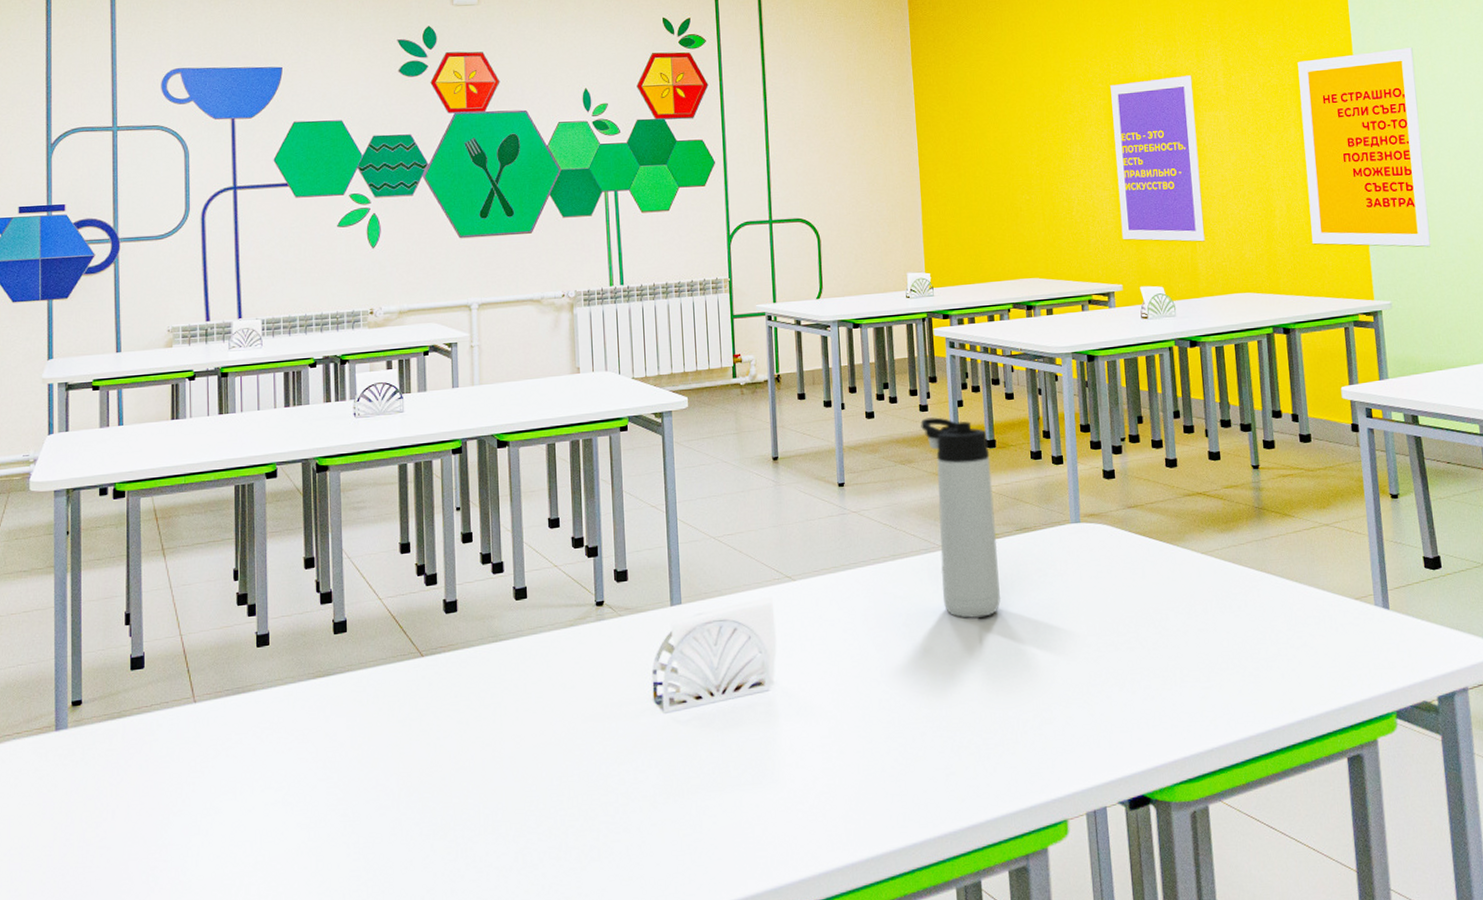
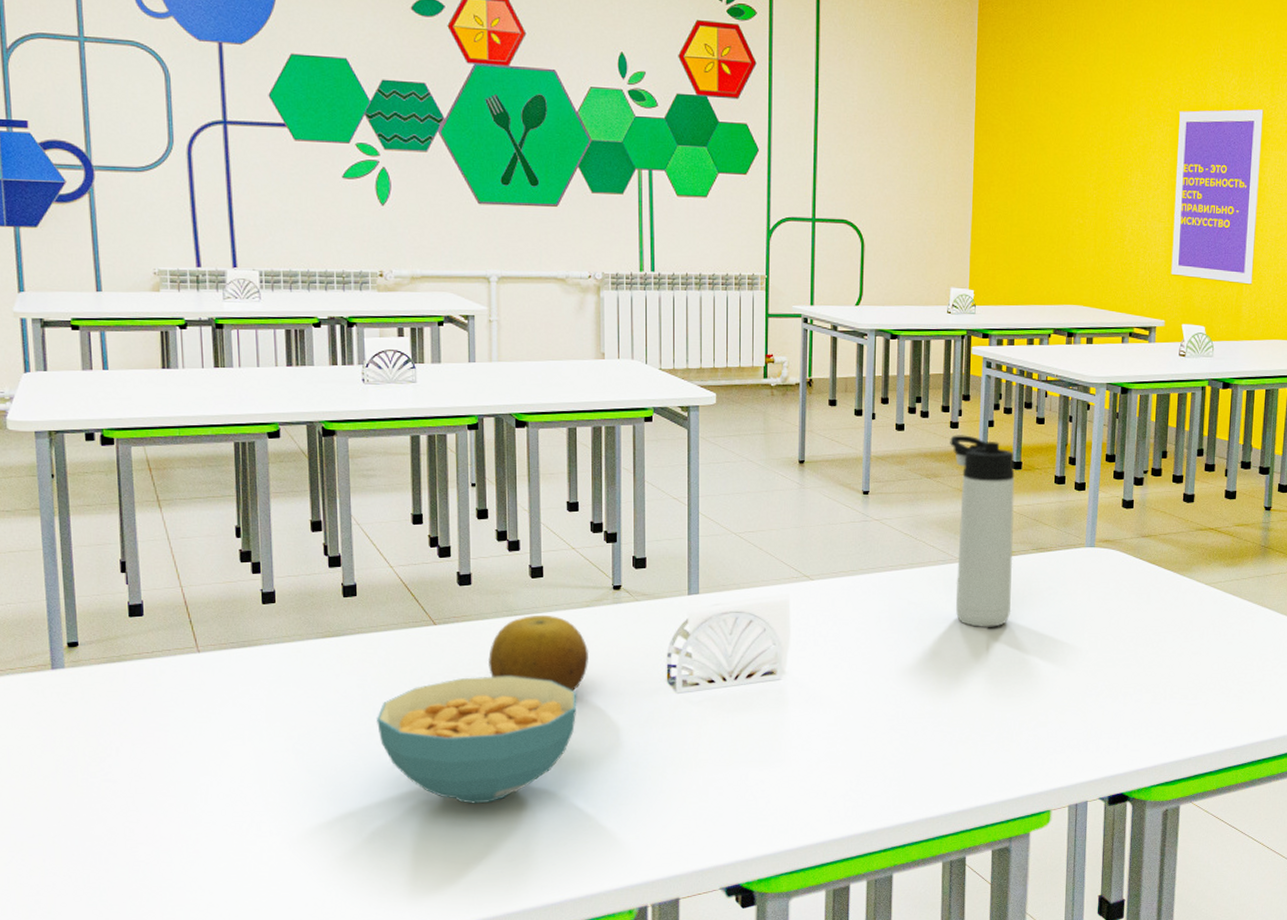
cereal bowl: none [364,705,564,851] -> present [375,676,577,804]
fruit: none [475,637,575,719] -> present [488,614,589,691]

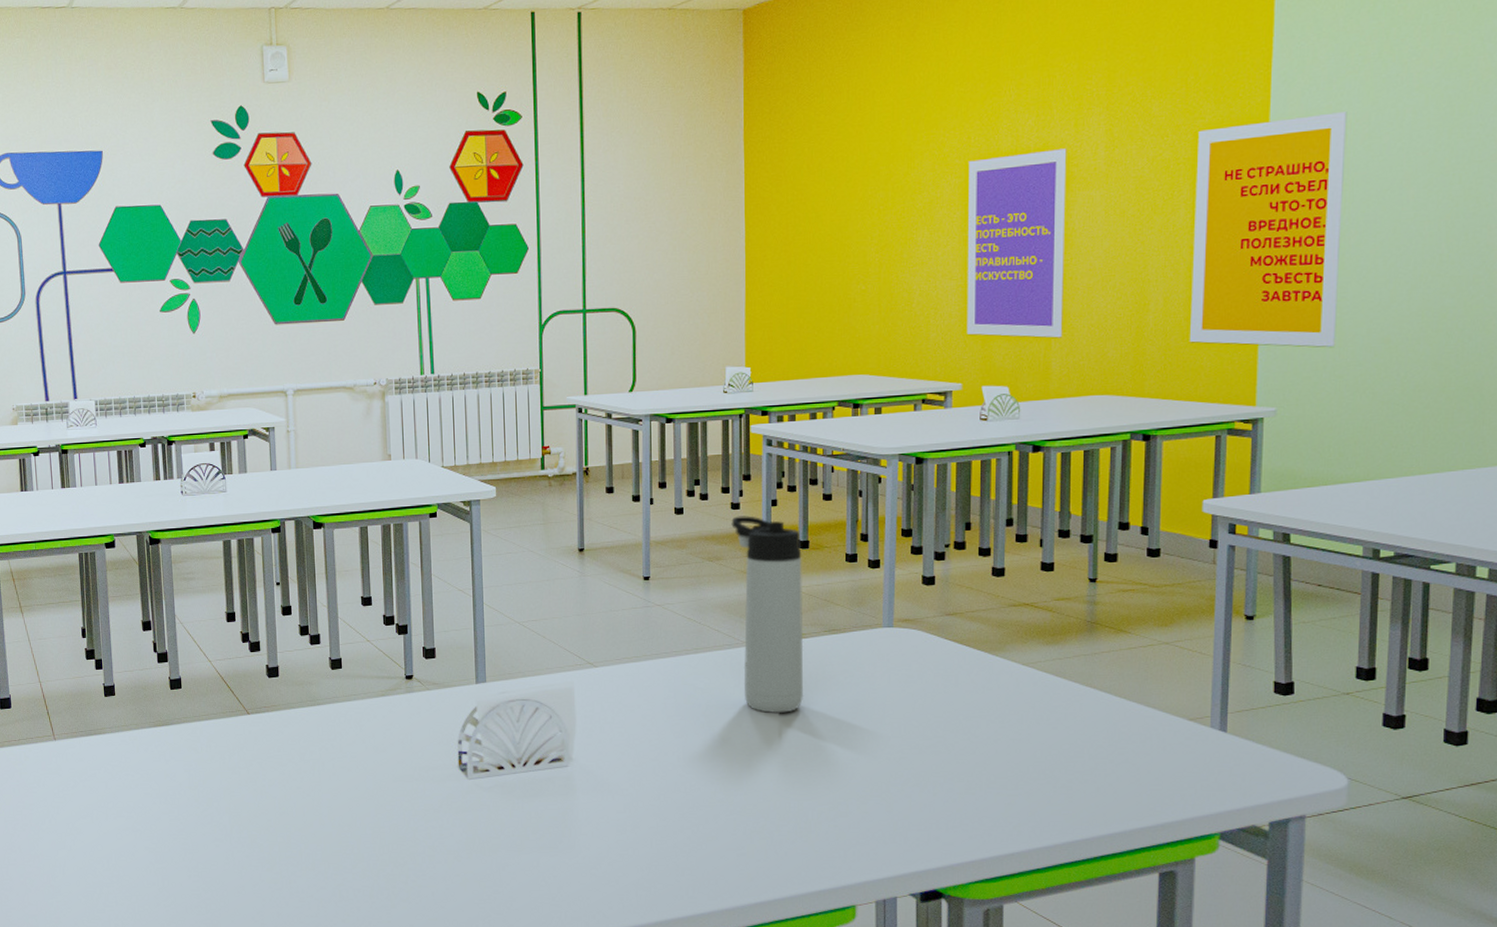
cereal bowl: present [375,676,577,804] -> none [200,762,376,882]
fruit: present [488,614,589,691] -> none [296,704,386,777]

